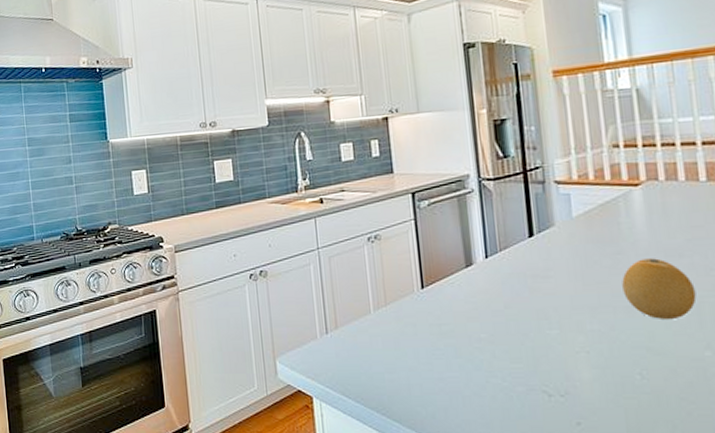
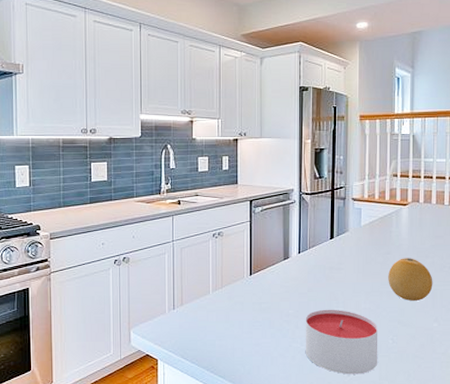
candle: none [504,331,622,423] -> present [305,309,378,375]

